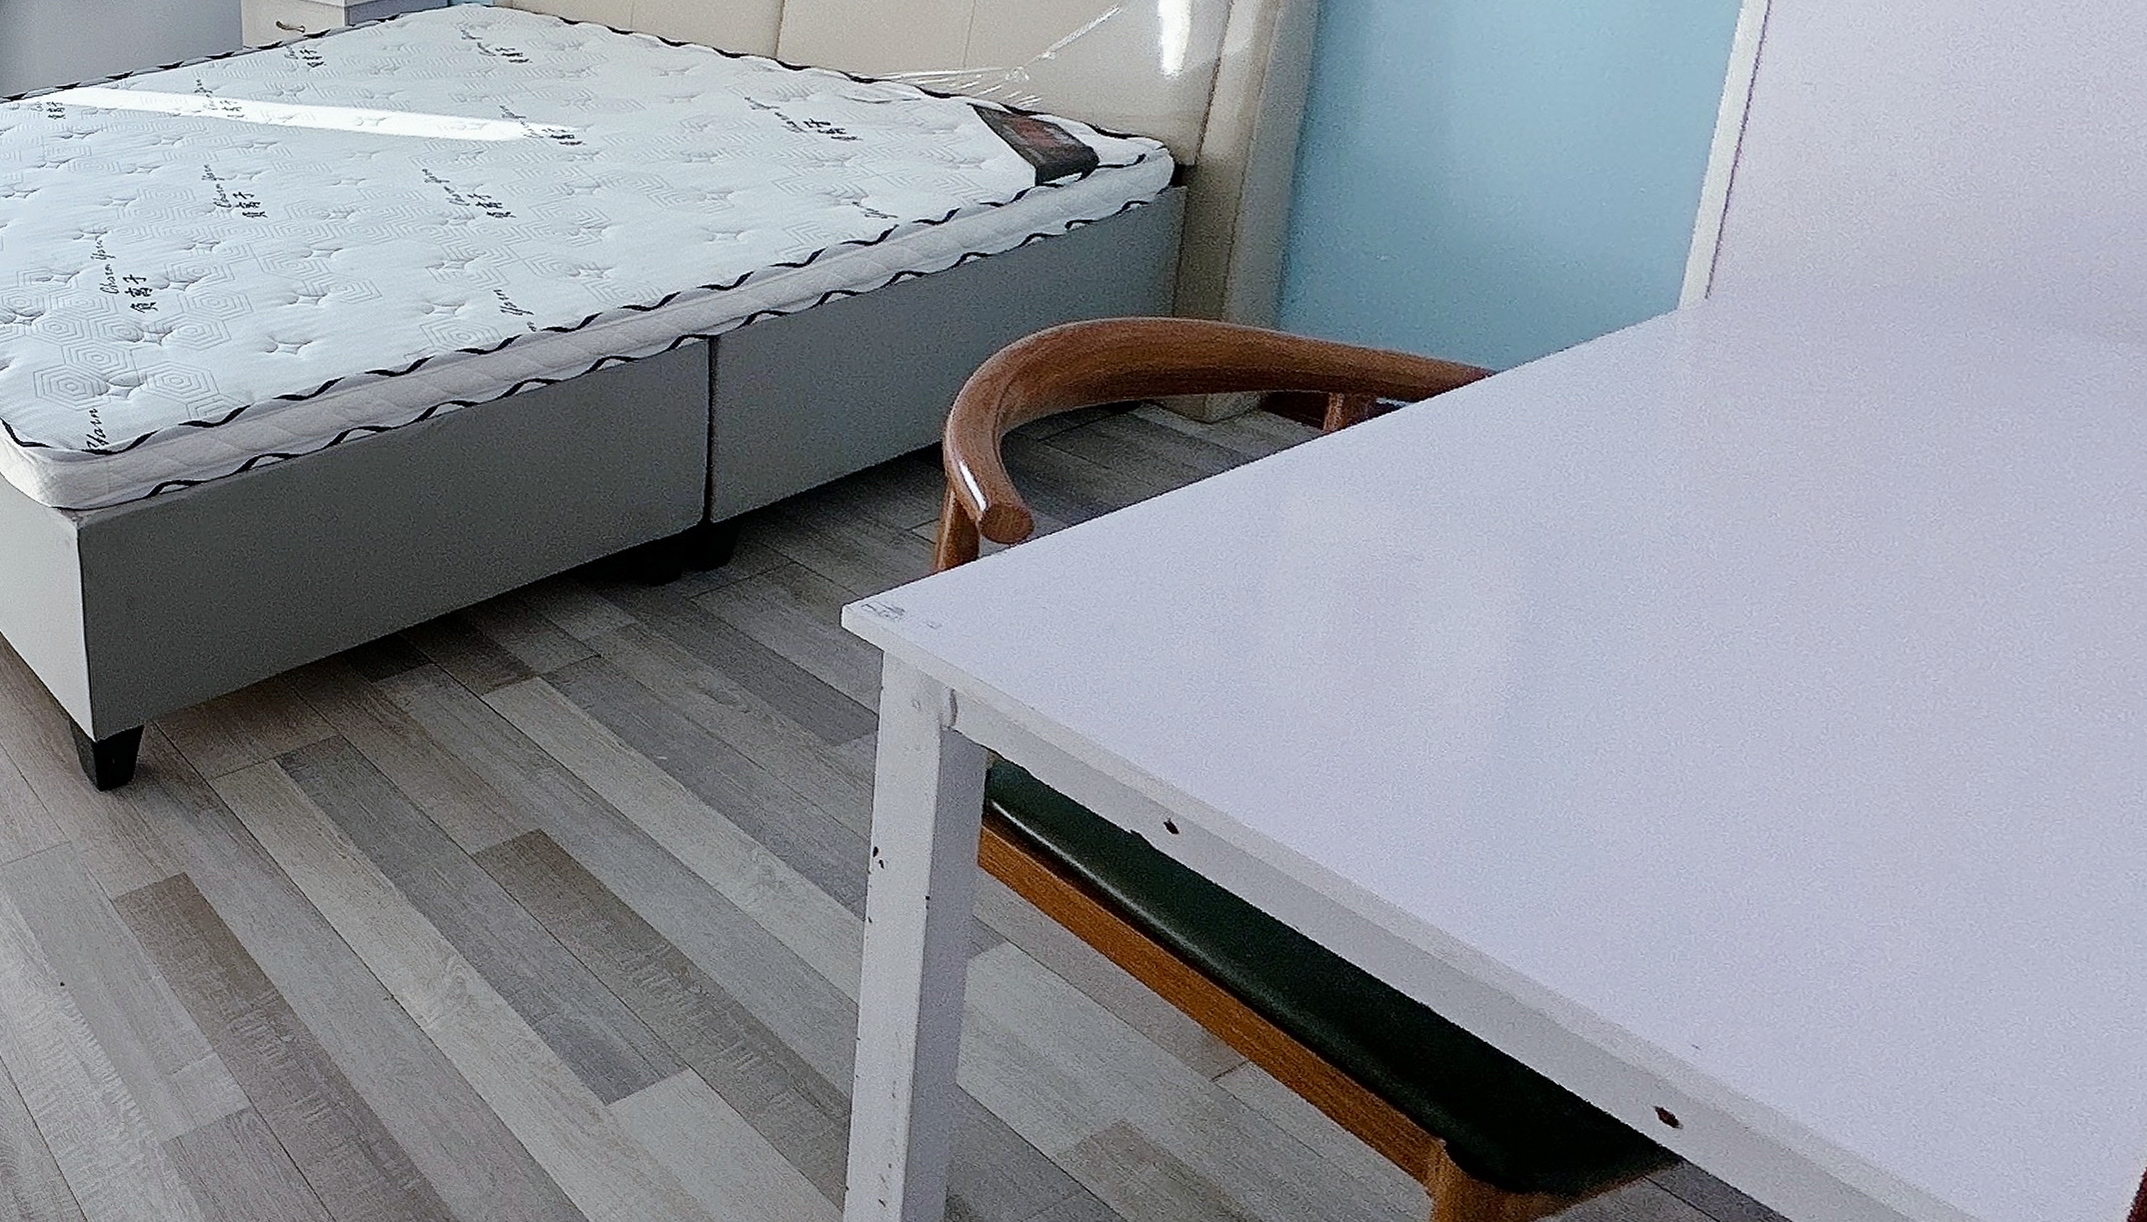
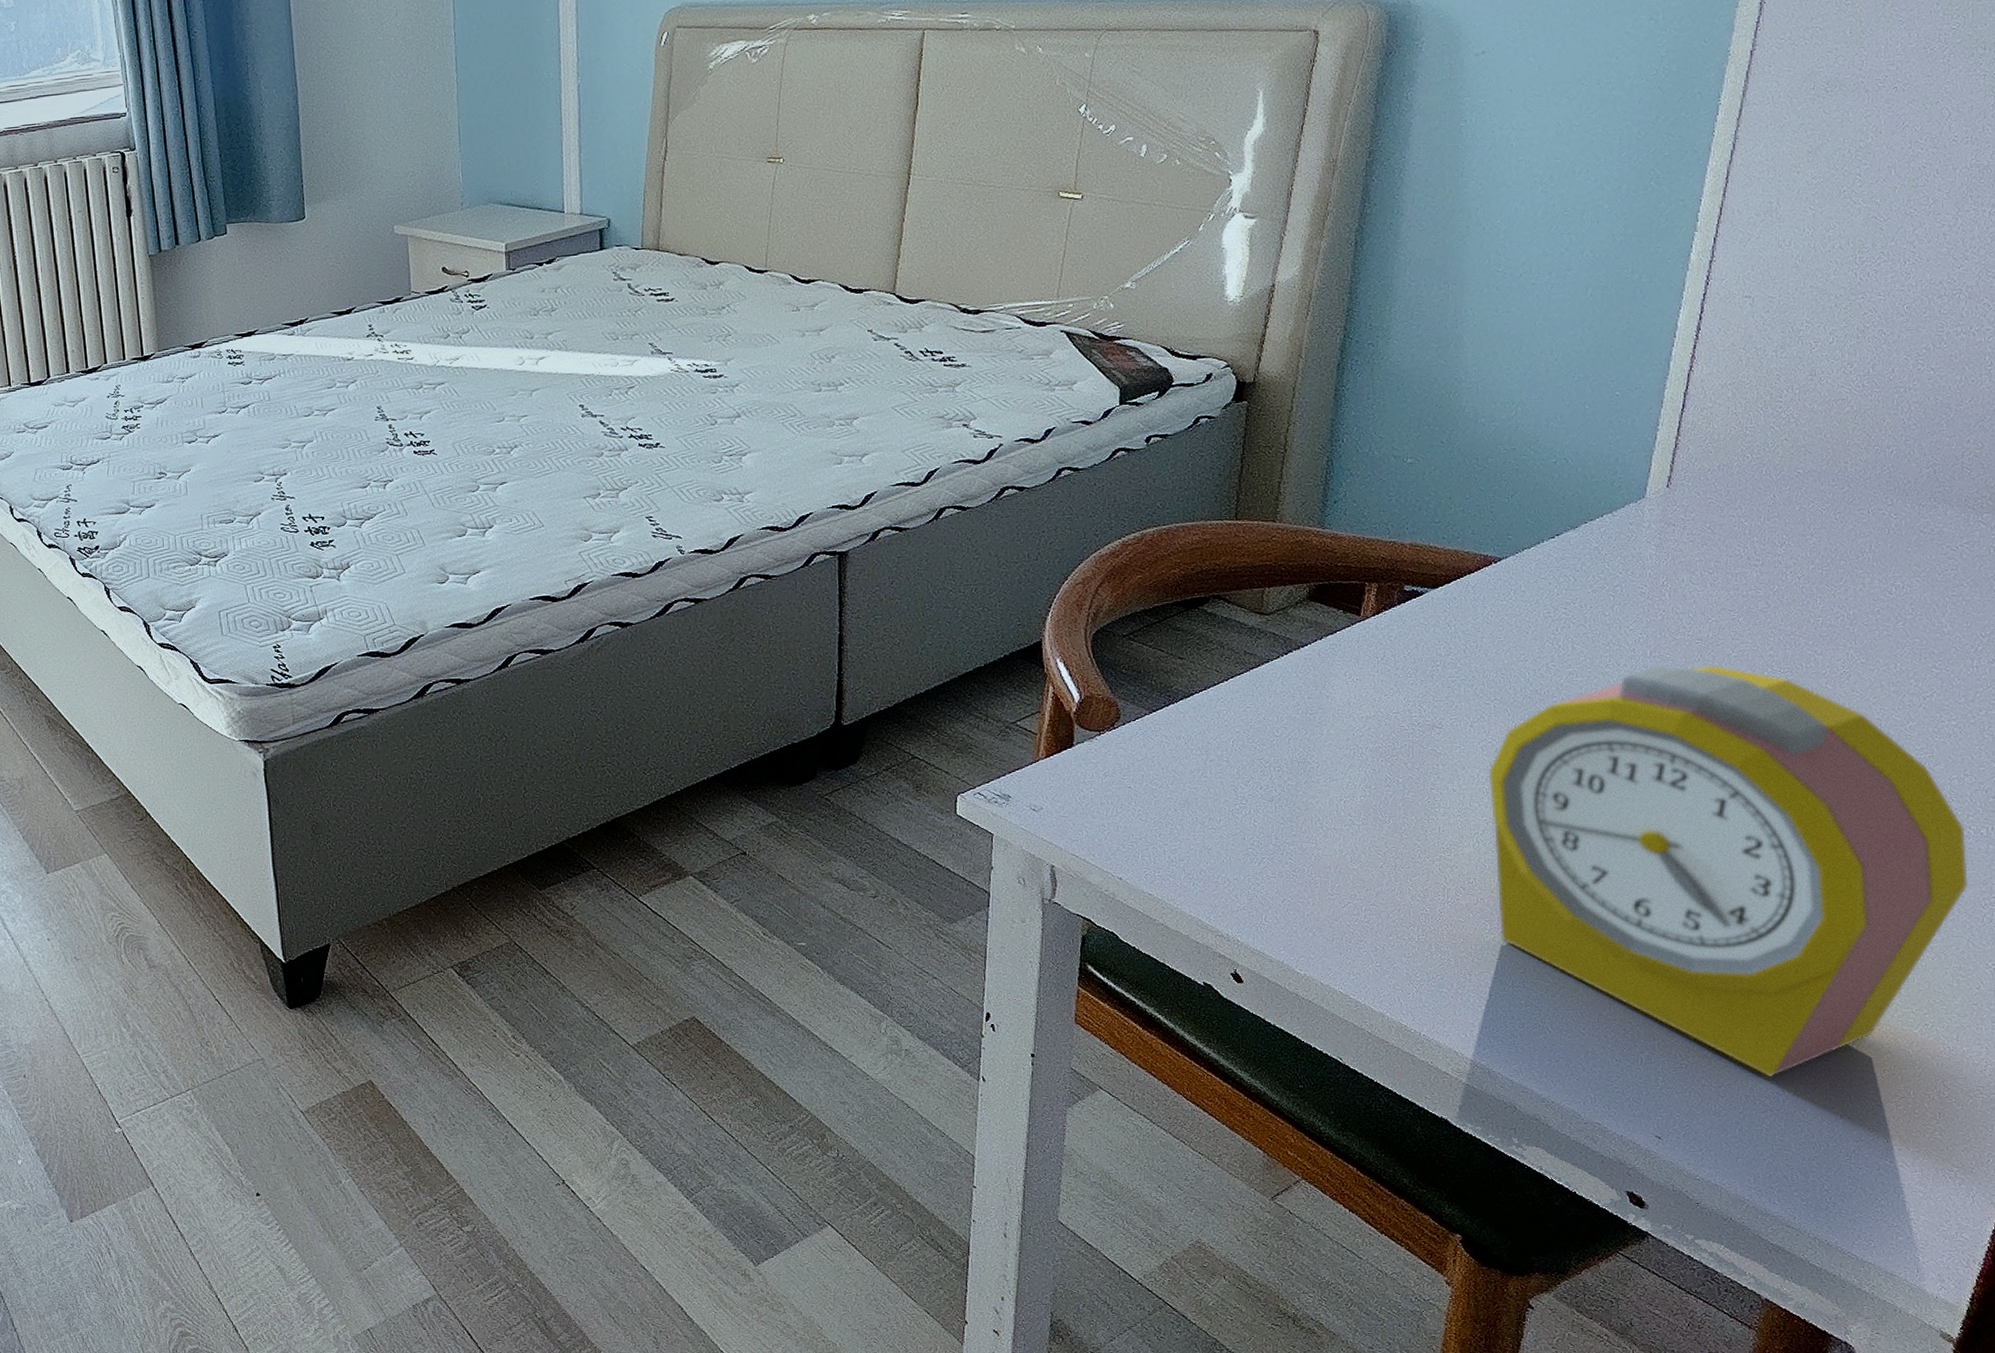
alarm clock: none [1480,501,2102,988] -> present [1488,664,1969,1078]

